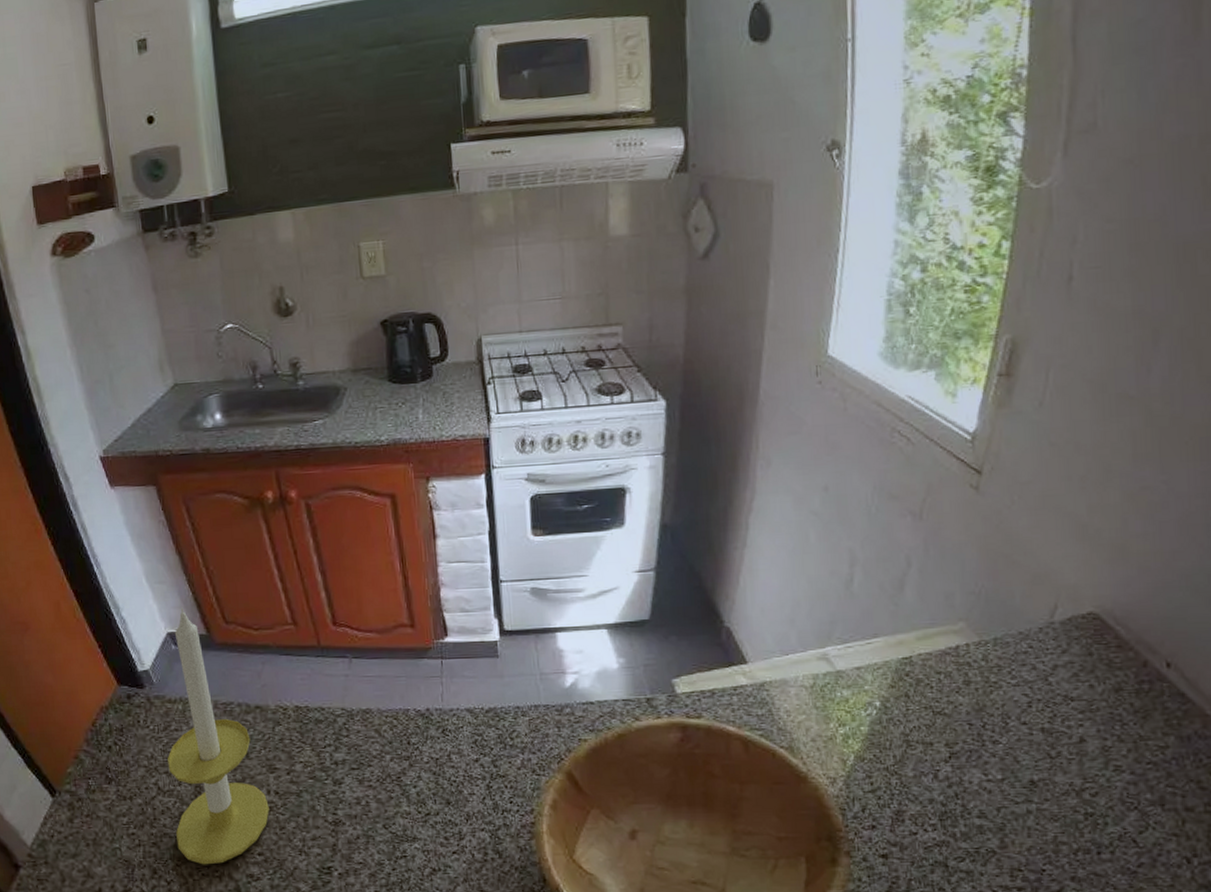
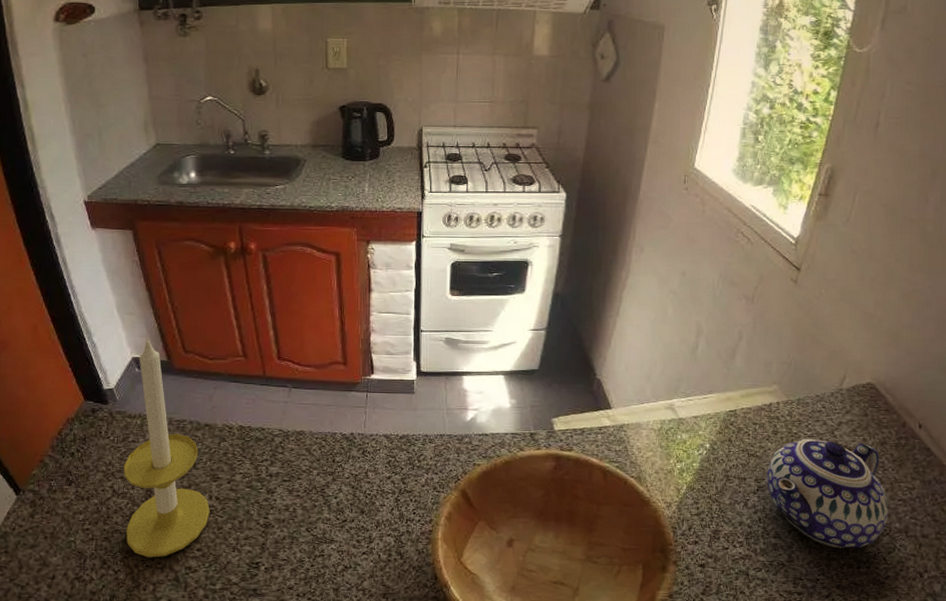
teapot: none [960,688,1135,829] -> present [767,438,889,549]

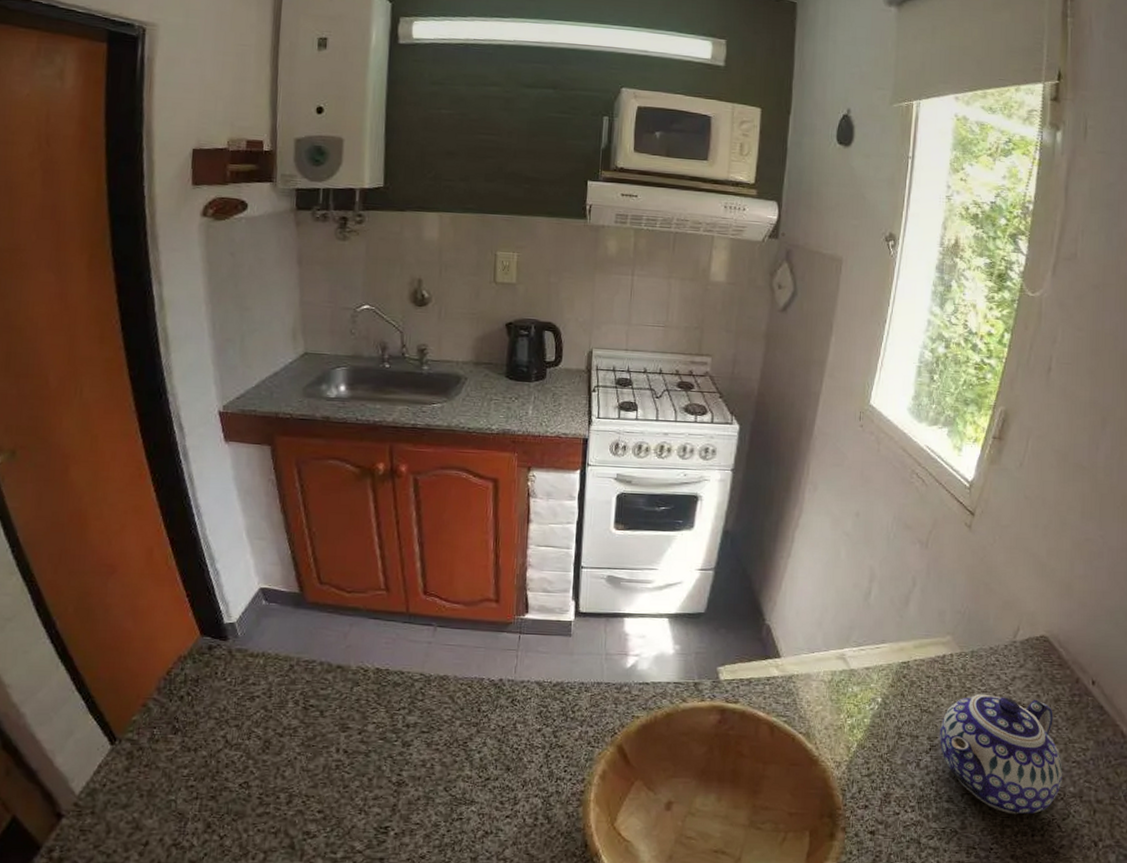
candle: present [124,336,210,558] -> none [236,565,336,821]

